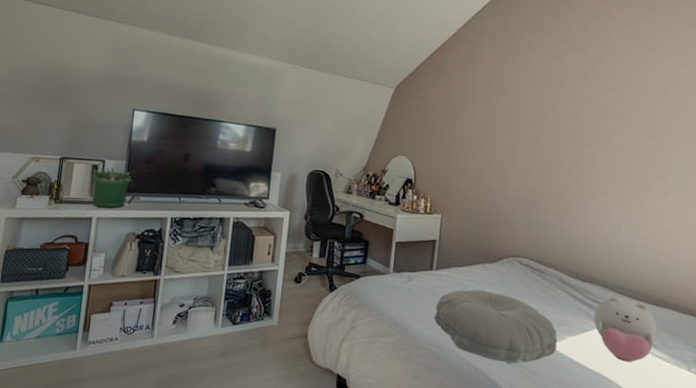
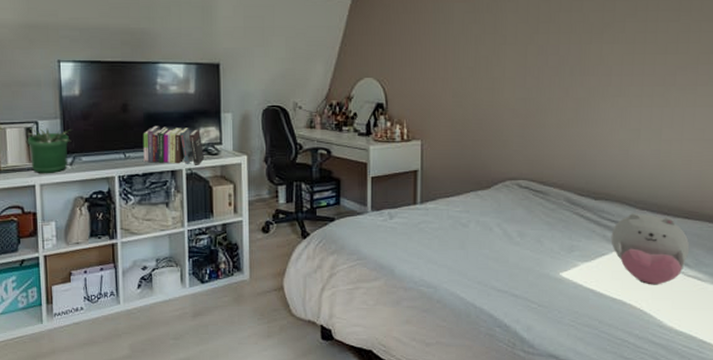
books: none [196,176,252,216] -> present [143,125,204,165]
pillow: present [434,289,558,363] -> none [422,220,569,298]

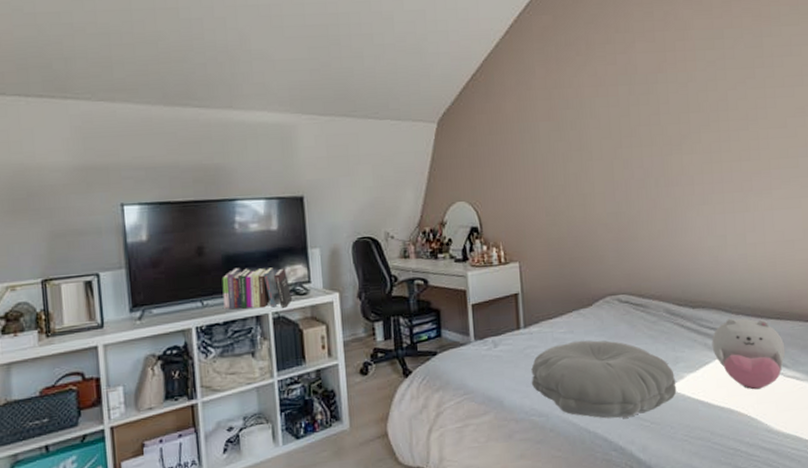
planter: present [25,128,72,173] -> none [84,279,140,332]
pillow: none [422,220,569,298] -> present [531,340,677,419]

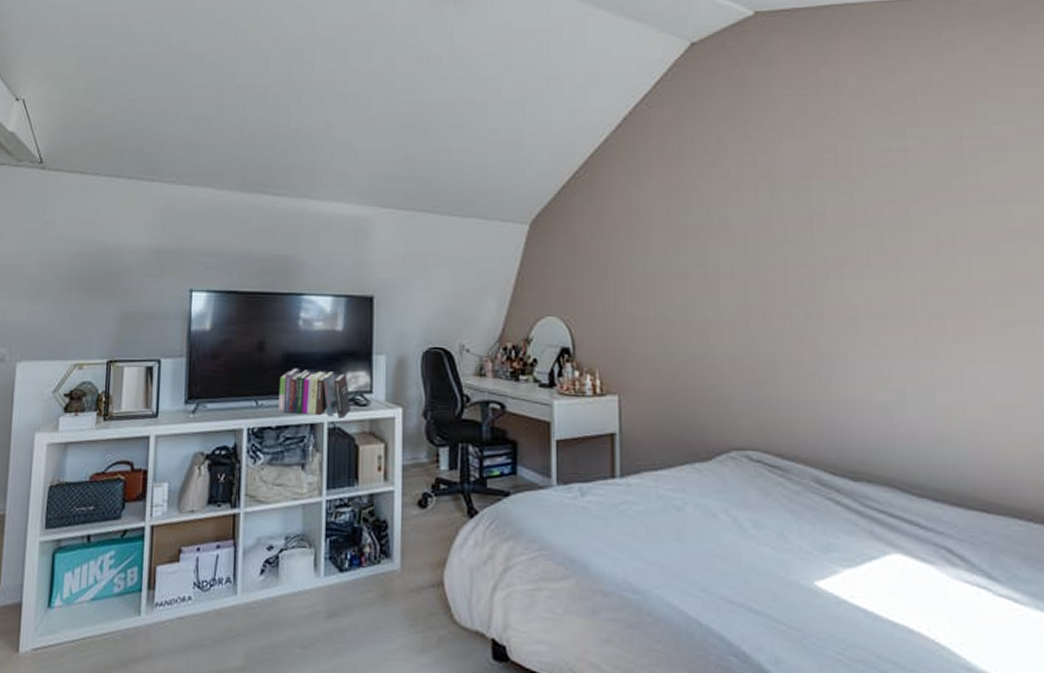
pillow: present [531,340,677,419] -> none [625,502,827,615]
plush toy: present [711,318,786,390] -> none [881,501,996,607]

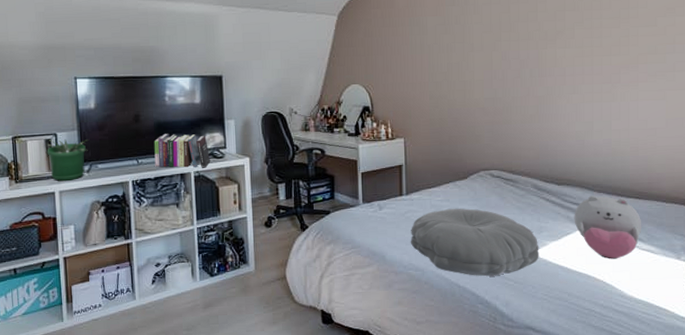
planter: none [145,367,199,422] -> present [45,139,89,181]
pillow: none [625,502,827,615] -> present [410,208,539,277]
plush toy: none [881,501,996,607] -> present [574,196,642,259]

